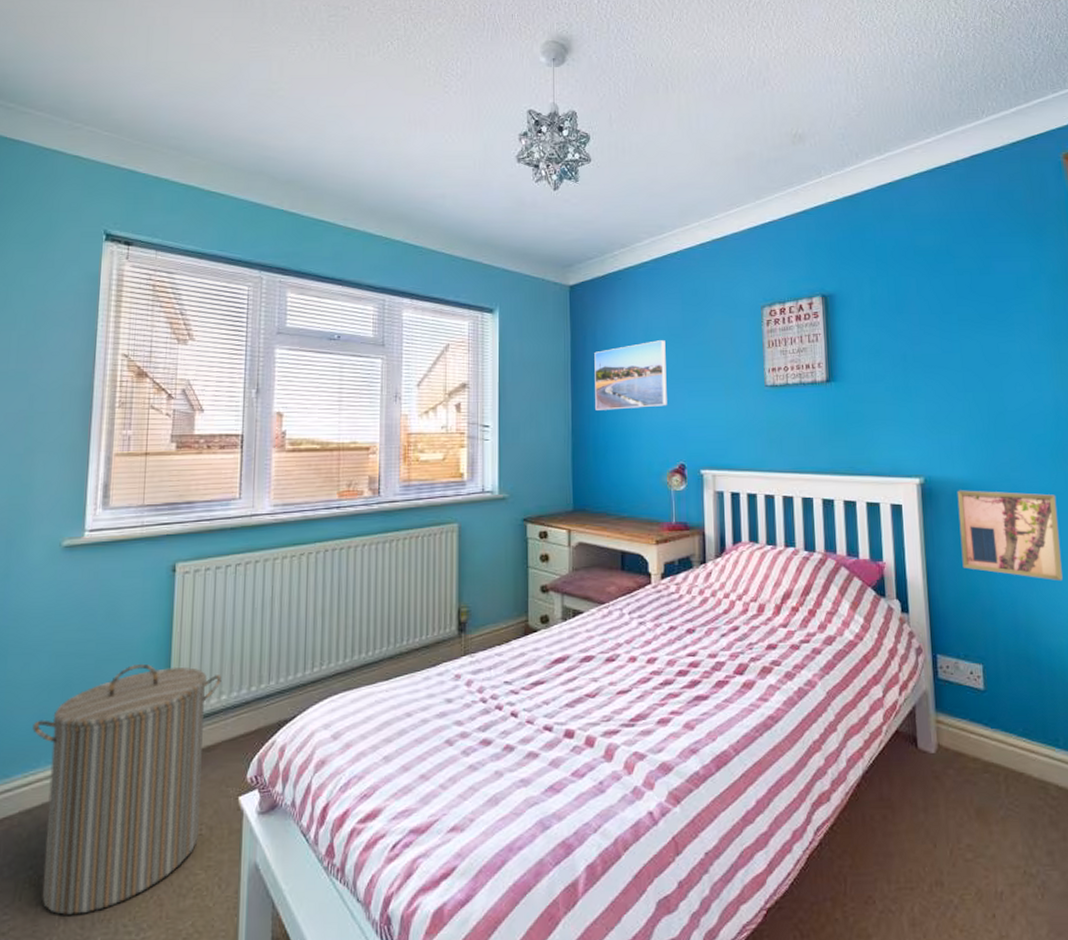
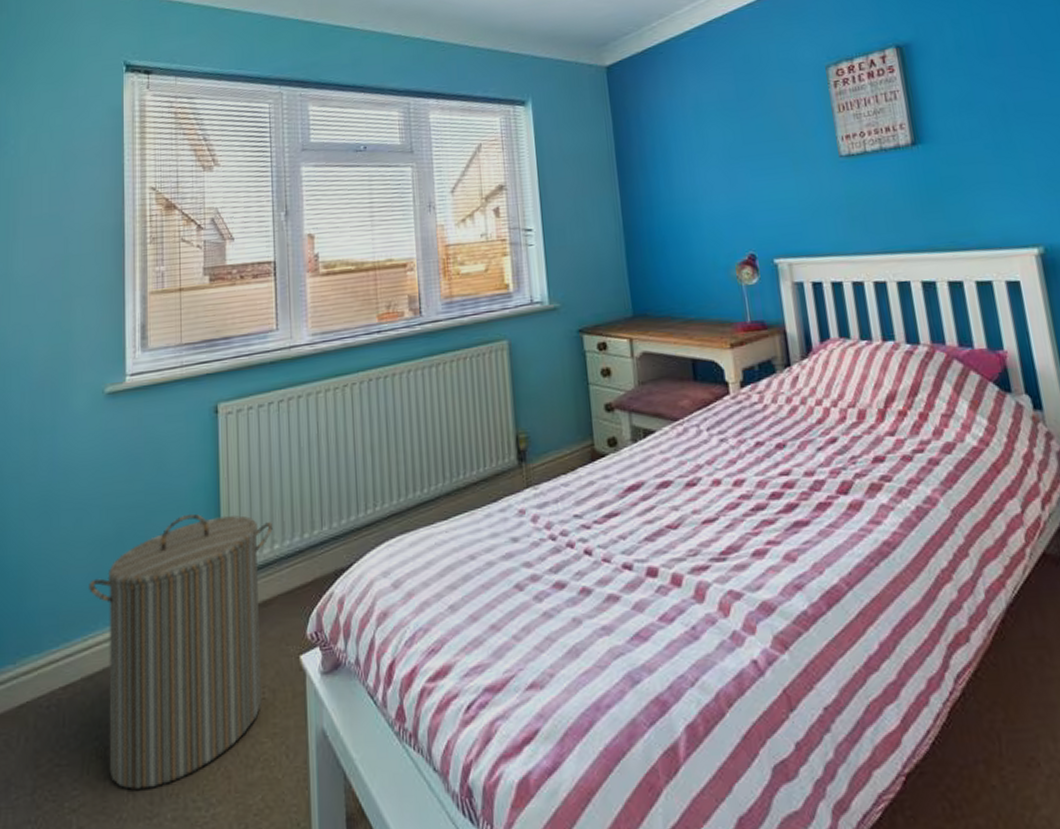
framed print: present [594,340,667,410] -> none [640,116,728,202]

